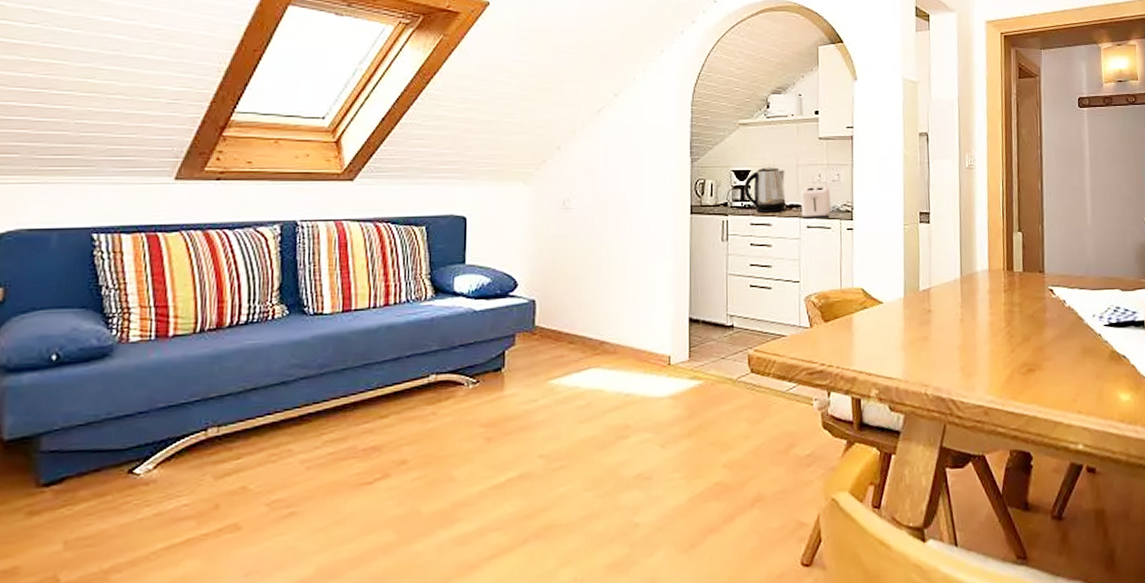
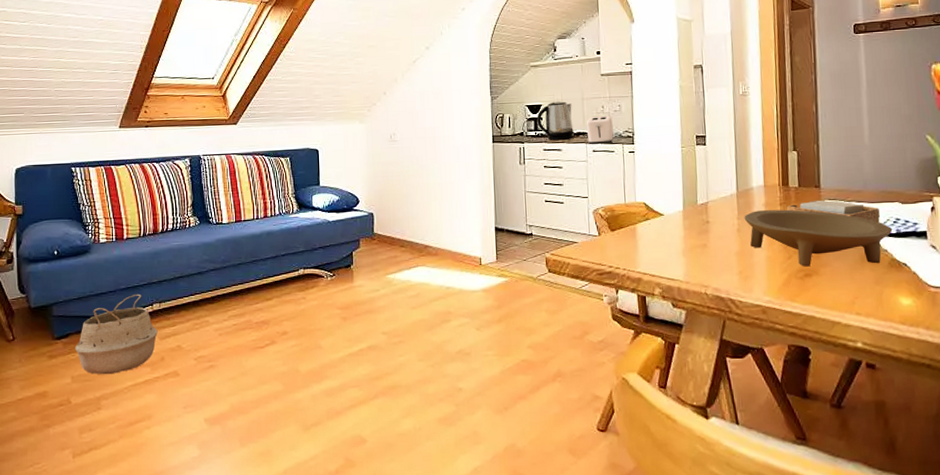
woven basket: none [72,414,212,536] -> present [74,293,158,375]
bowl: none [967,296,1112,361] -> present [744,209,892,267]
napkin holder: none [1010,286,1101,312] -> present [786,200,880,223]

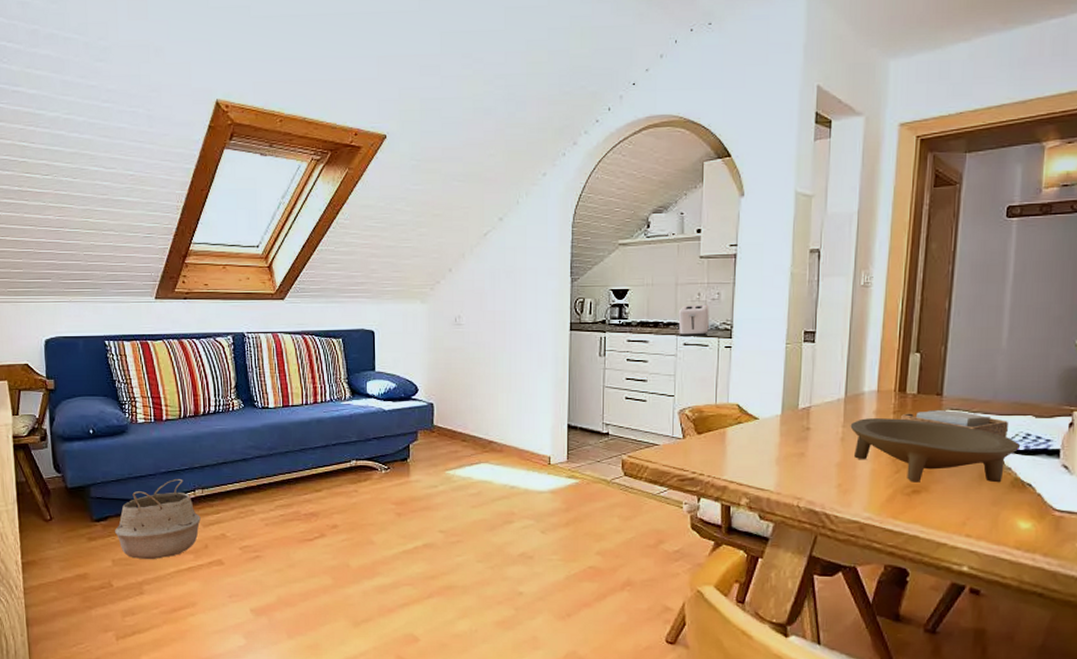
kettle: present [537,101,575,141] -> none [622,286,664,331]

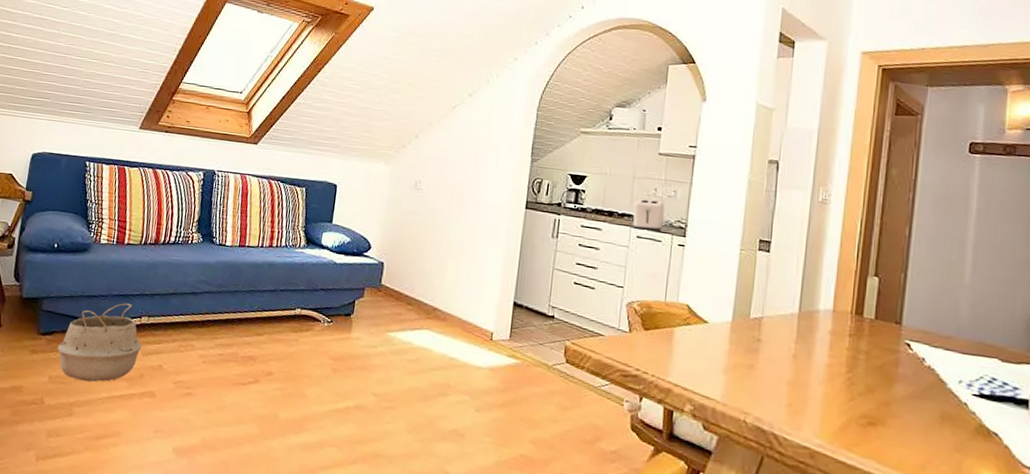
bowl: present [850,418,1020,483] -> none [803,337,984,427]
napkin holder: present [900,409,1008,438] -> none [856,338,972,379]

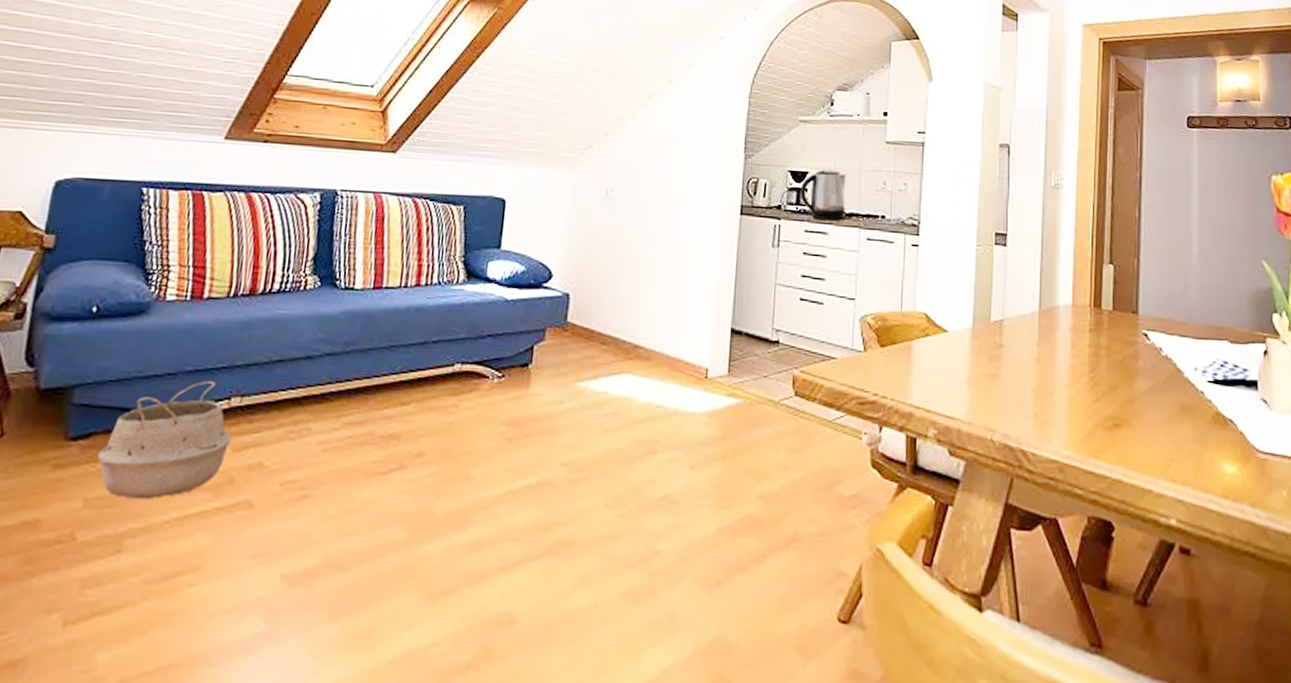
kettle: none [578,174,621,220] -> present [800,169,846,222]
toaster: present [631,198,665,231] -> none [859,194,895,231]

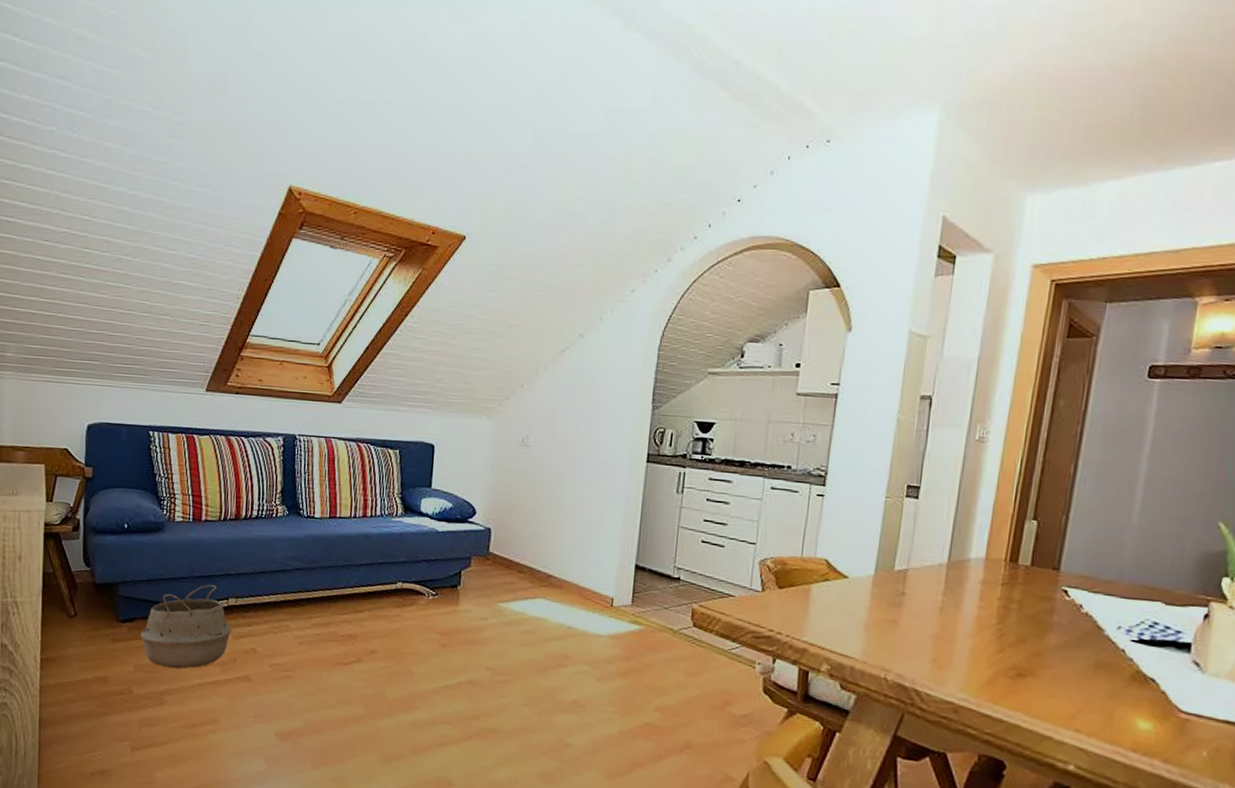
kettle: present [800,169,846,222] -> none [706,420,754,471]

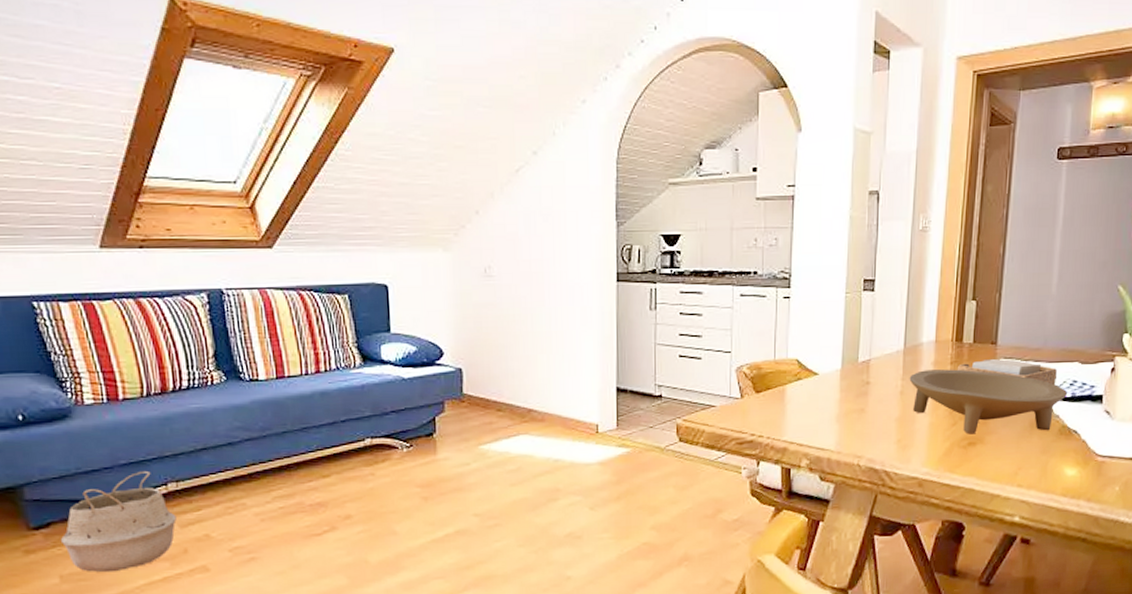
bowl: none [951,588,1145,675] -> present [909,369,1067,435]
napkin holder: none [1008,585,1133,625] -> present [957,358,1057,386]

